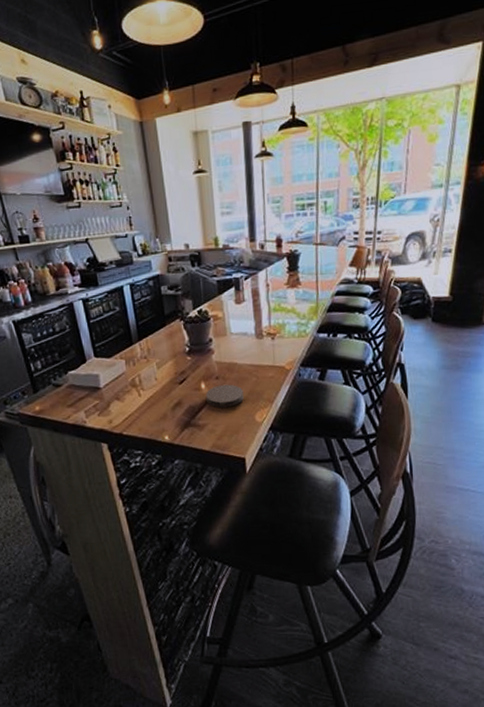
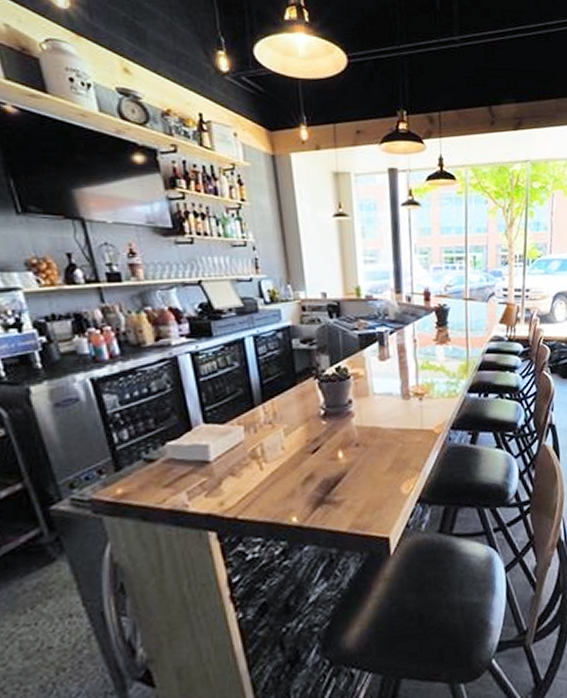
coaster: present [206,384,244,408] -> none [344,451,388,480]

